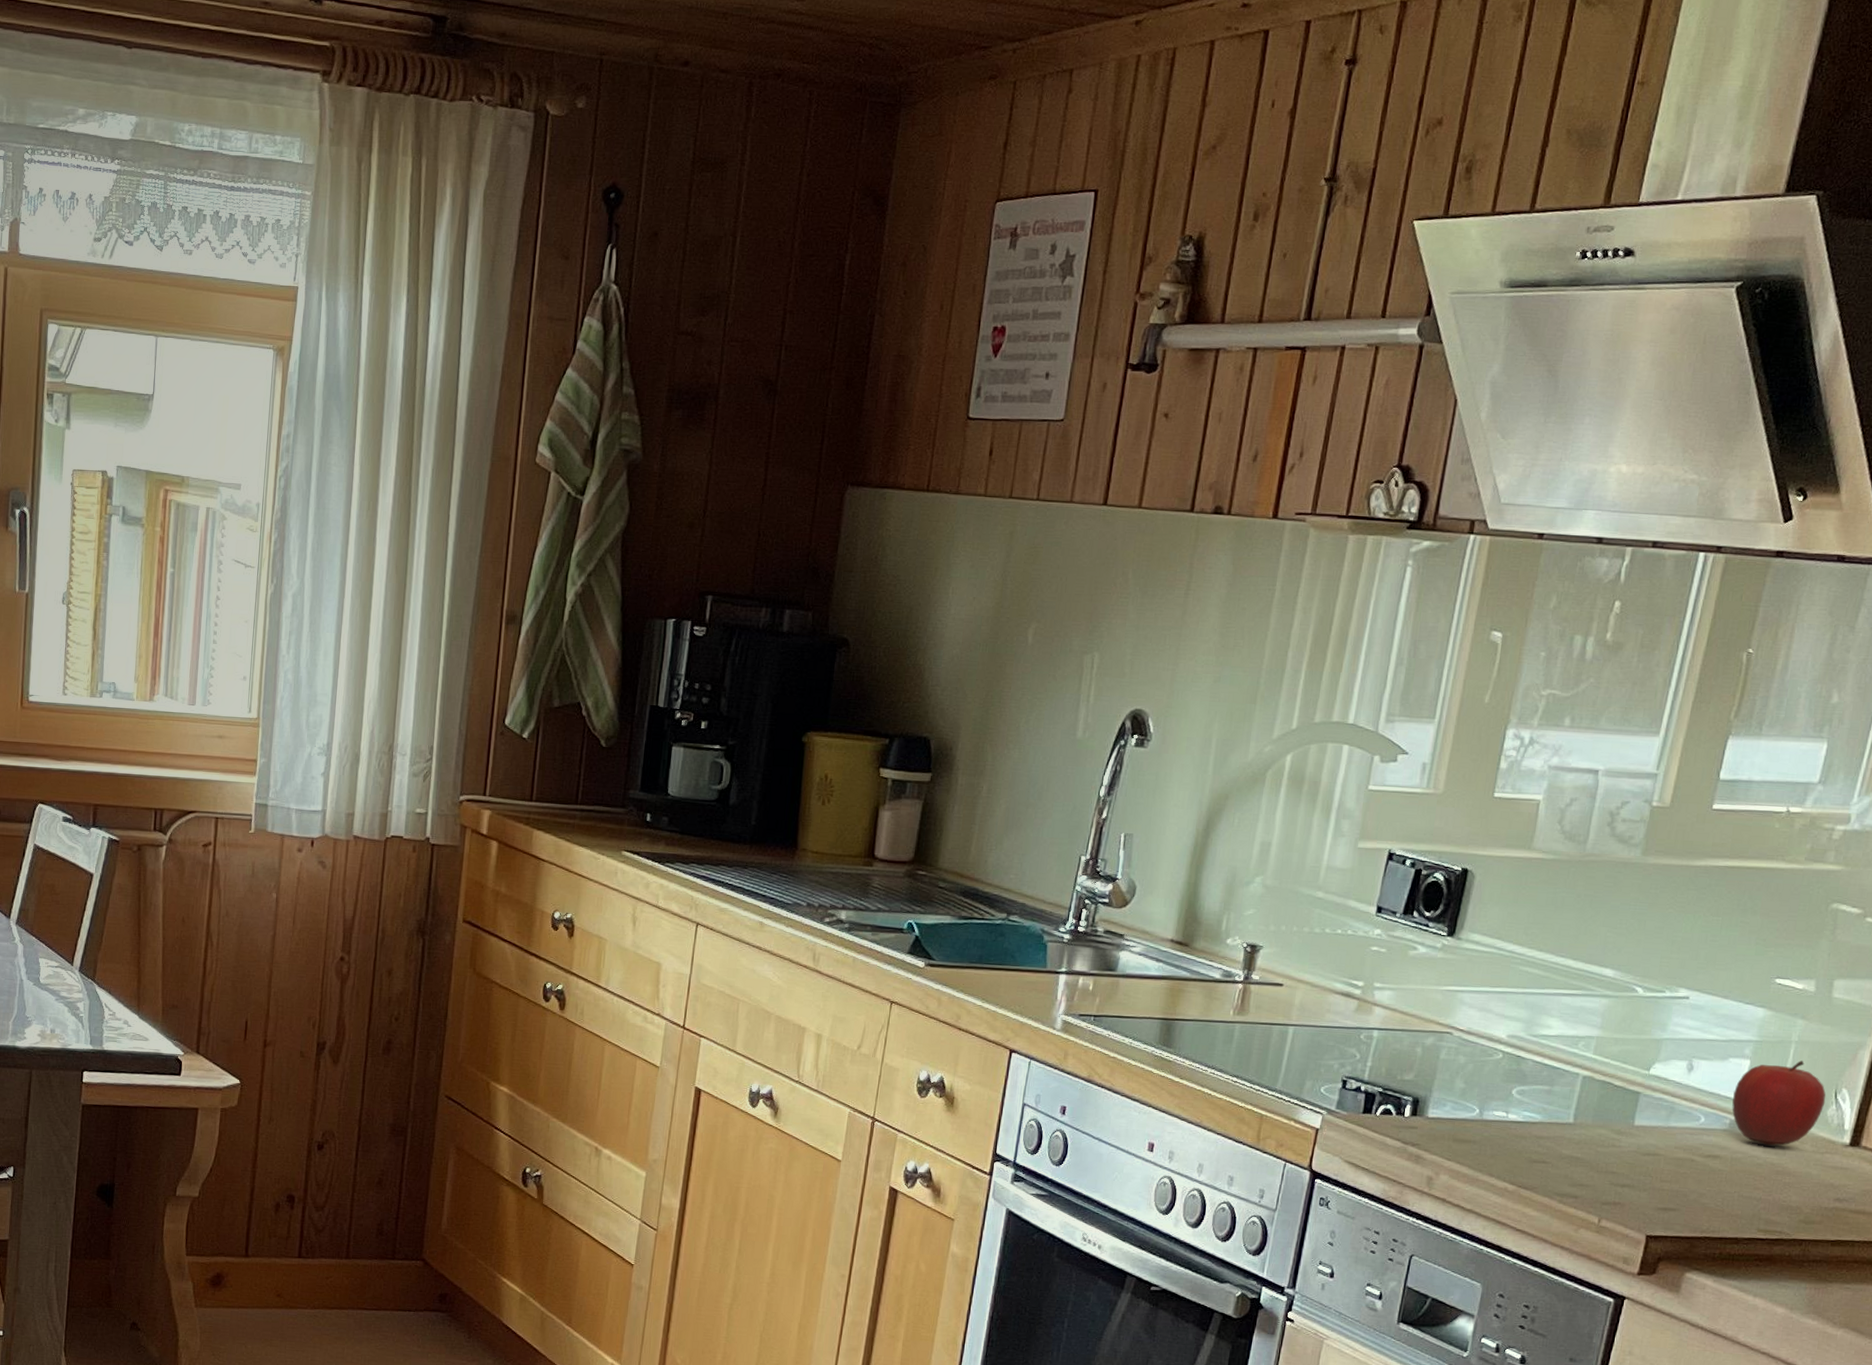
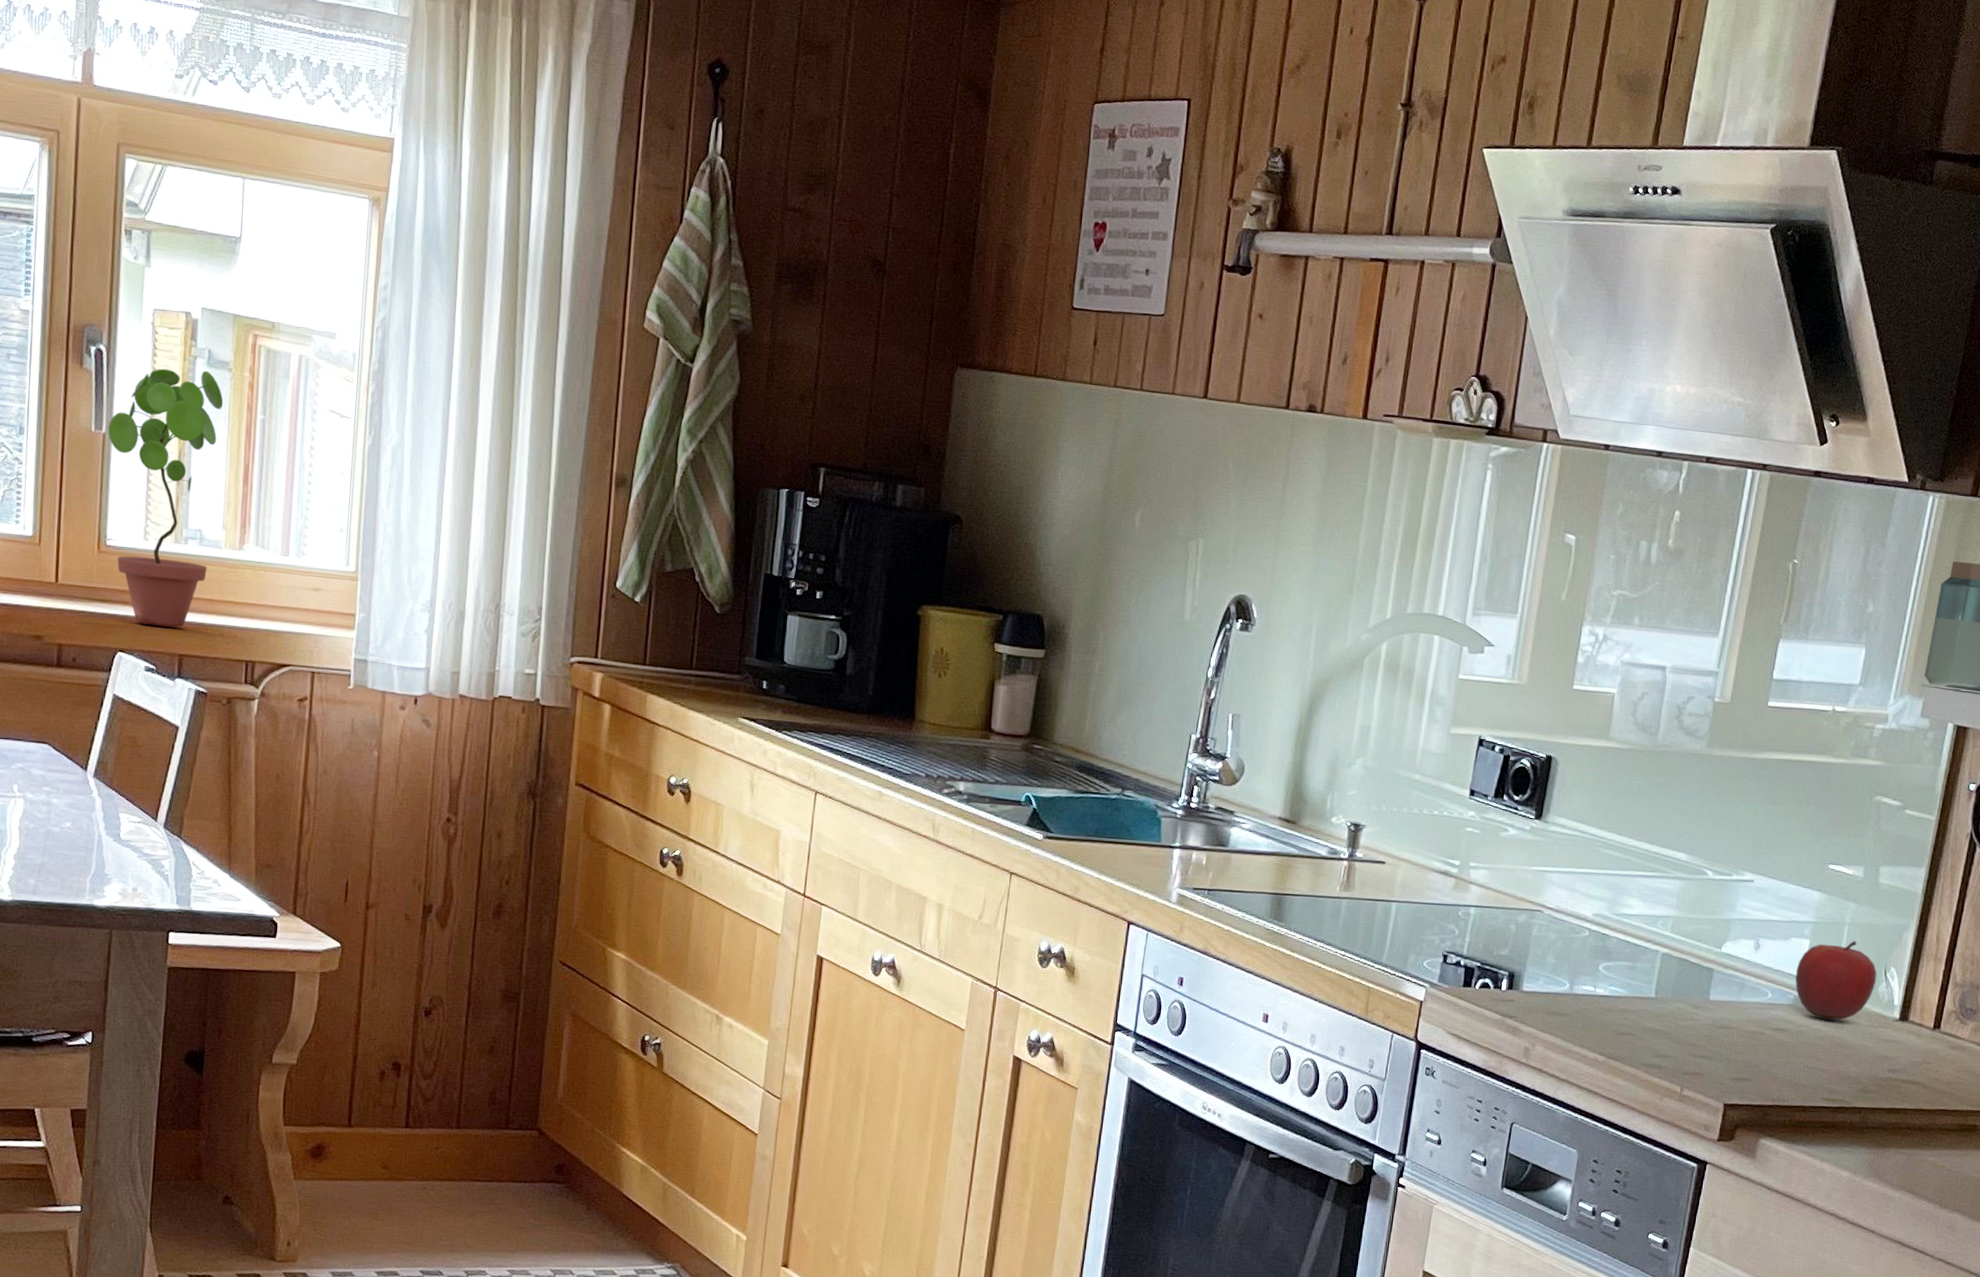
potted plant: none [31,527,136,779] -> present [108,368,224,627]

